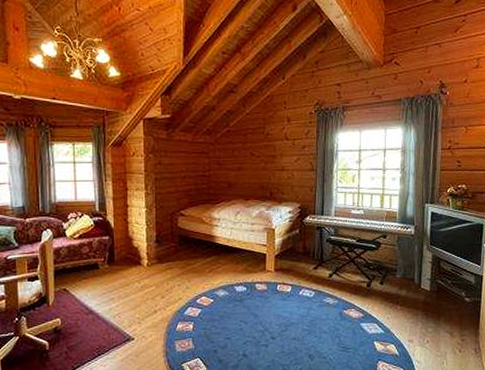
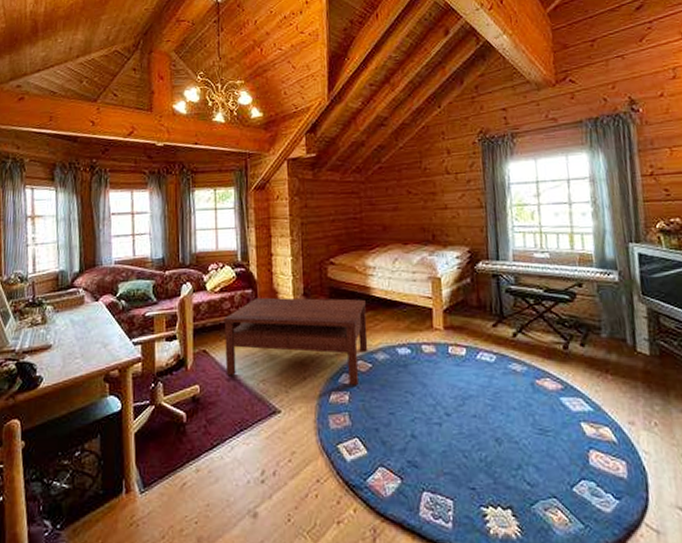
coffee table: none [82,243,211,316] -> present [223,297,368,385]

